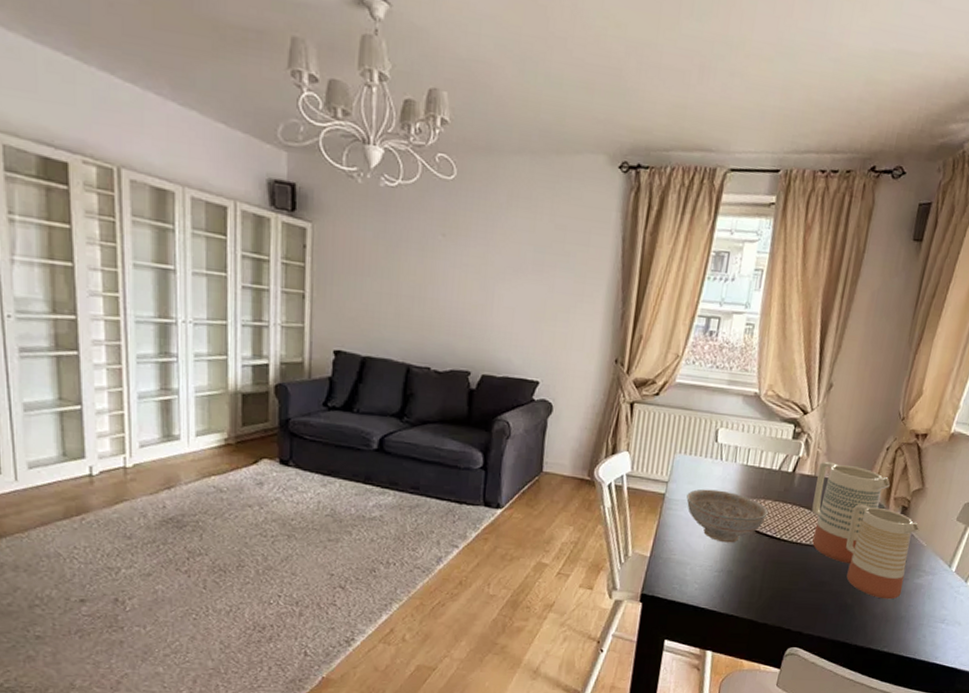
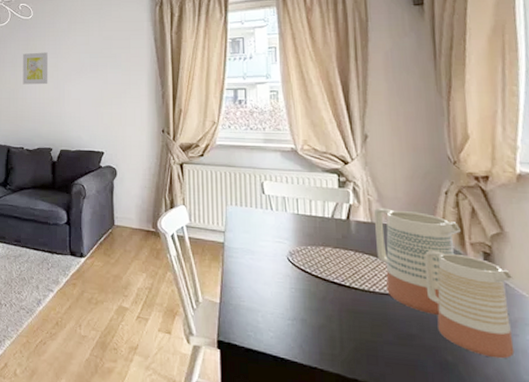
wall art: none [434,232,475,283] -> present [22,52,49,85]
decorative bowl: present [686,489,768,543] -> none [245,237,330,291]

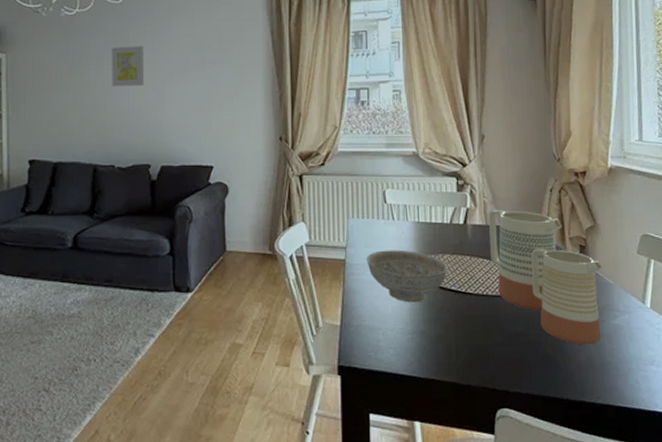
decorative bowl: none [245,237,330,291] -> present [366,249,448,303]

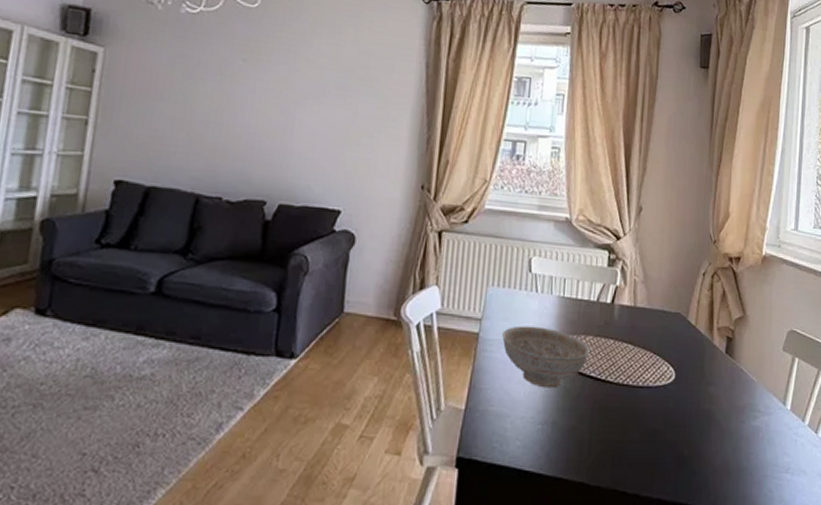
wall art: present [111,46,145,87] -> none [231,57,276,108]
vase: present [488,209,603,345] -> none [635,289,748,448]

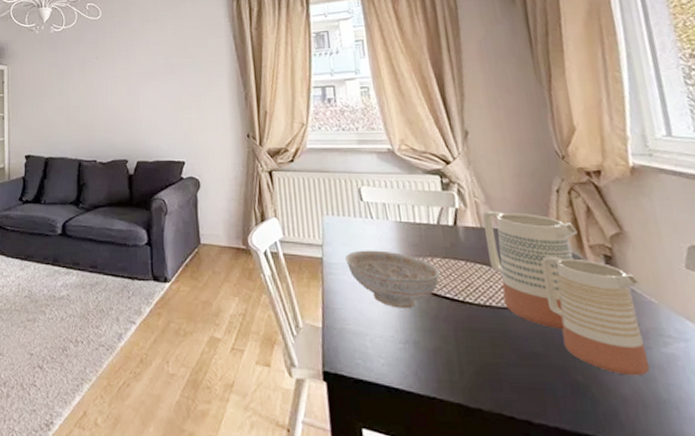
vase: none [635,289,748,448] -> present [481,210,650,376]

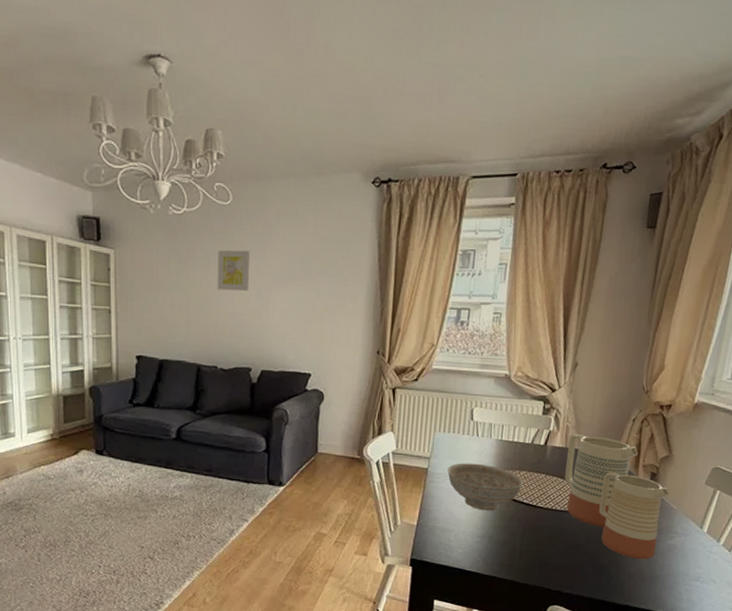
wall art: none [92,54,121,91] -> present [217,249,250,292]

